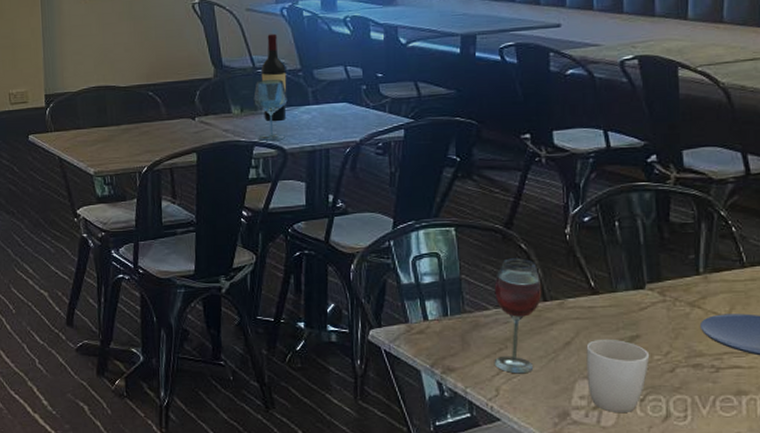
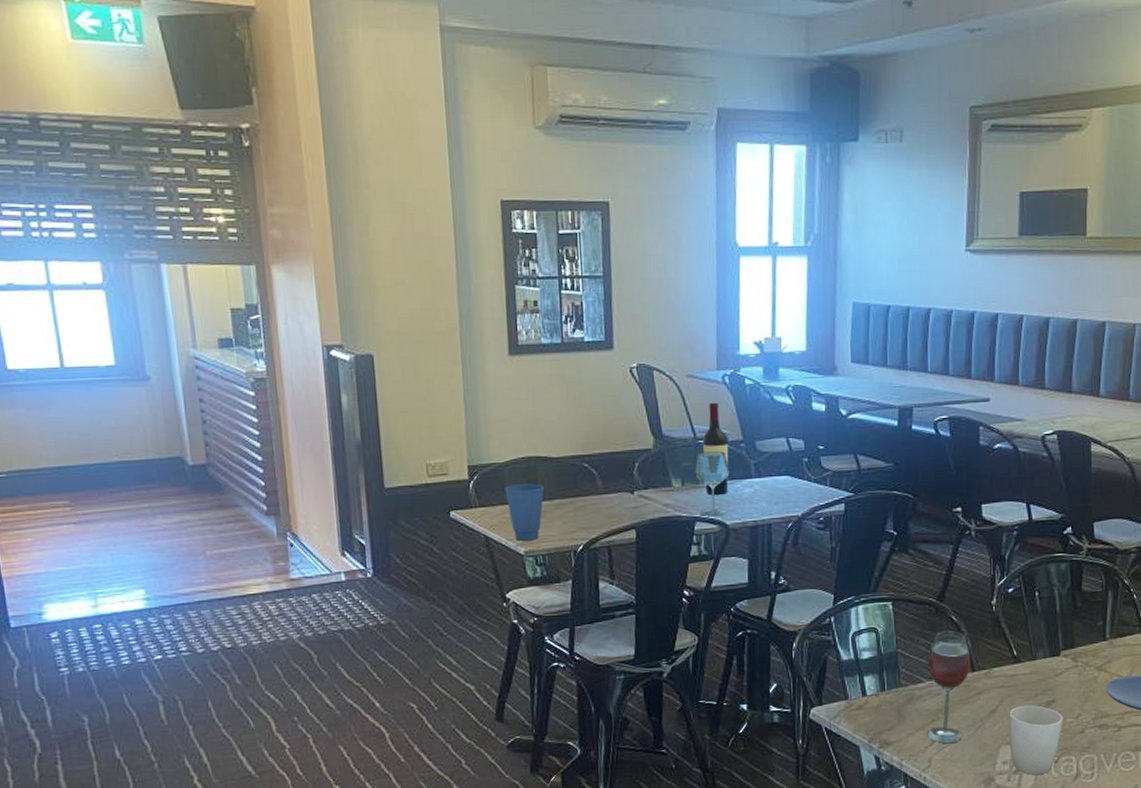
cup: none [77,110,113,162] -> present [505,484,545,541]

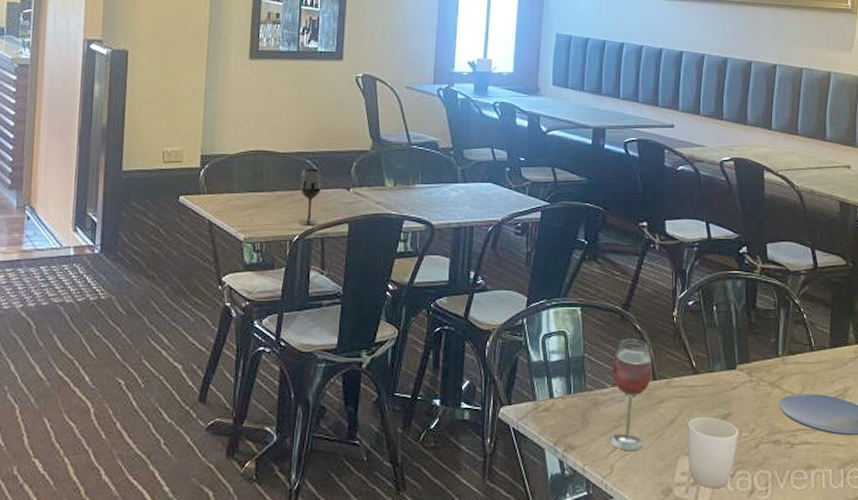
cup: present [505,484,545,541] -> none [232,175,269,228]
wine glass: none [579,472,604,536] -> present [299,168,322,227]
wine glass: present [695,451,730,517] -> none [407,156,438,217]
wine bottle: present [702,402,729,496] -> none [415,112,439,197]

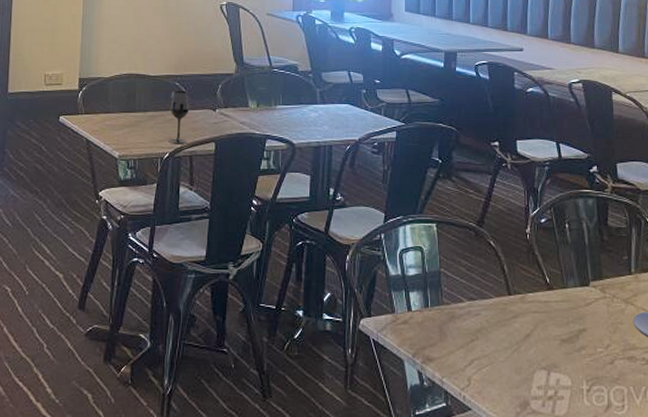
wineglass: present [609,338,653,451] -> none [466,254,507,364]
cup: present [688,416,739,489] -> none [543,331,594,403]

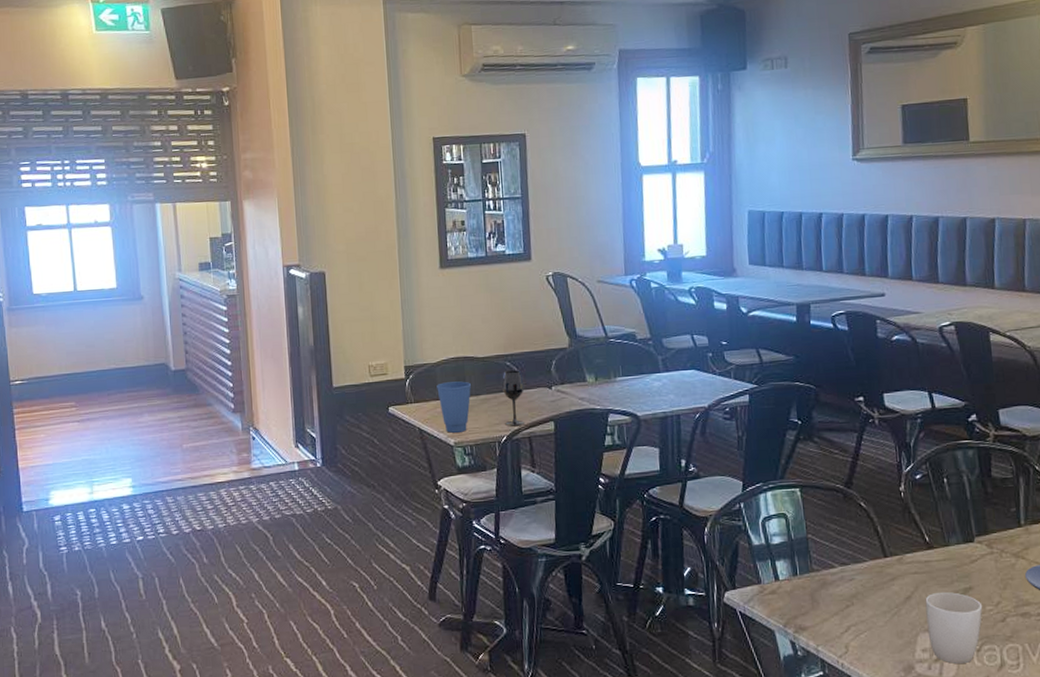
cup: none [107,97,141,146] -> present [437,381,472,433]
cup: none [543,331,594,403] -> present [925,591,983,665]

